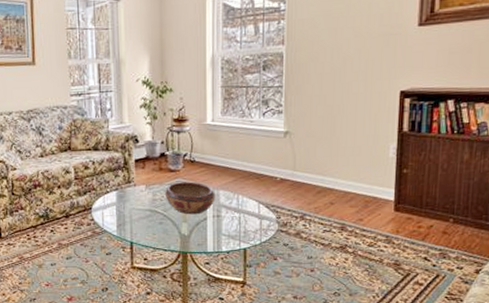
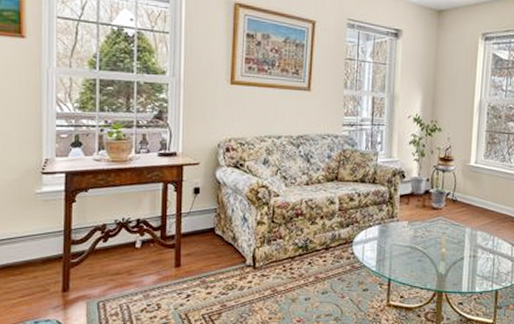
decorative bowl: present [165,181,215,215] -> none [426,220,473,254]

